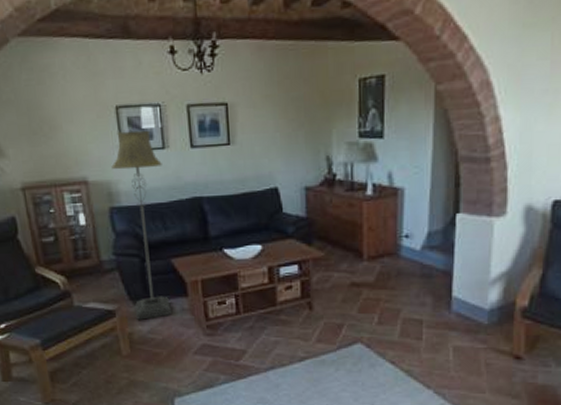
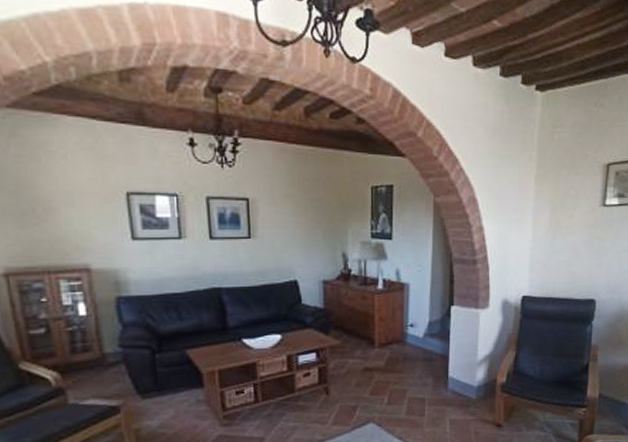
floor lamp: present [111,130,171,320] -> none [119,219,185,415]

